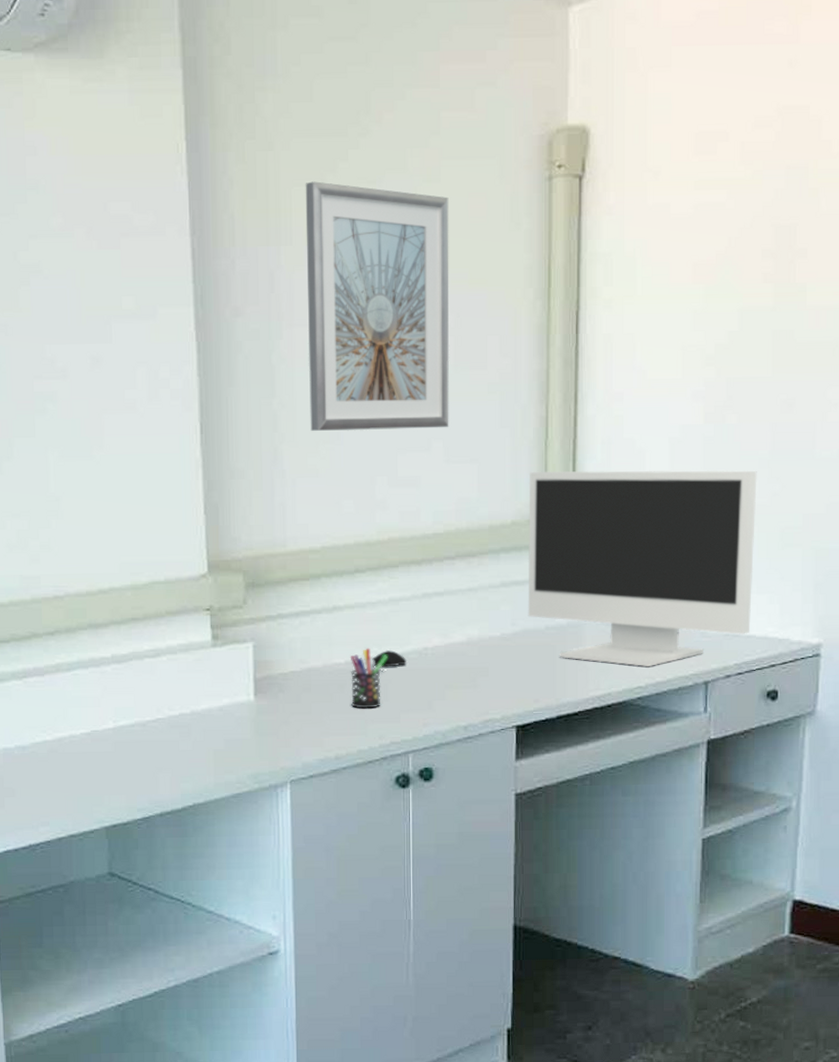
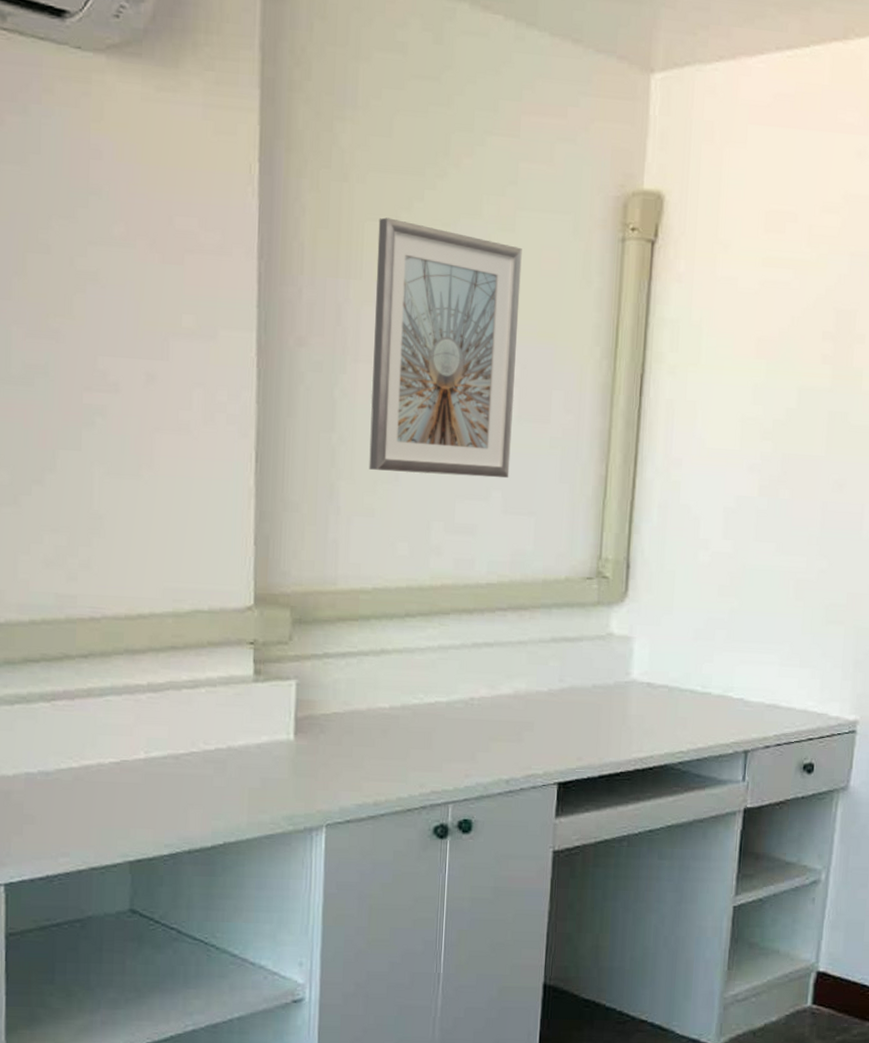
pen holder: present [350,647,387,709] -> none [392,694,433,756]
computer mouse: present [372,649,406,672] -> none [417,697,452,719]
monitor: present [527,470,757,666] -> none [576,529,806,732]

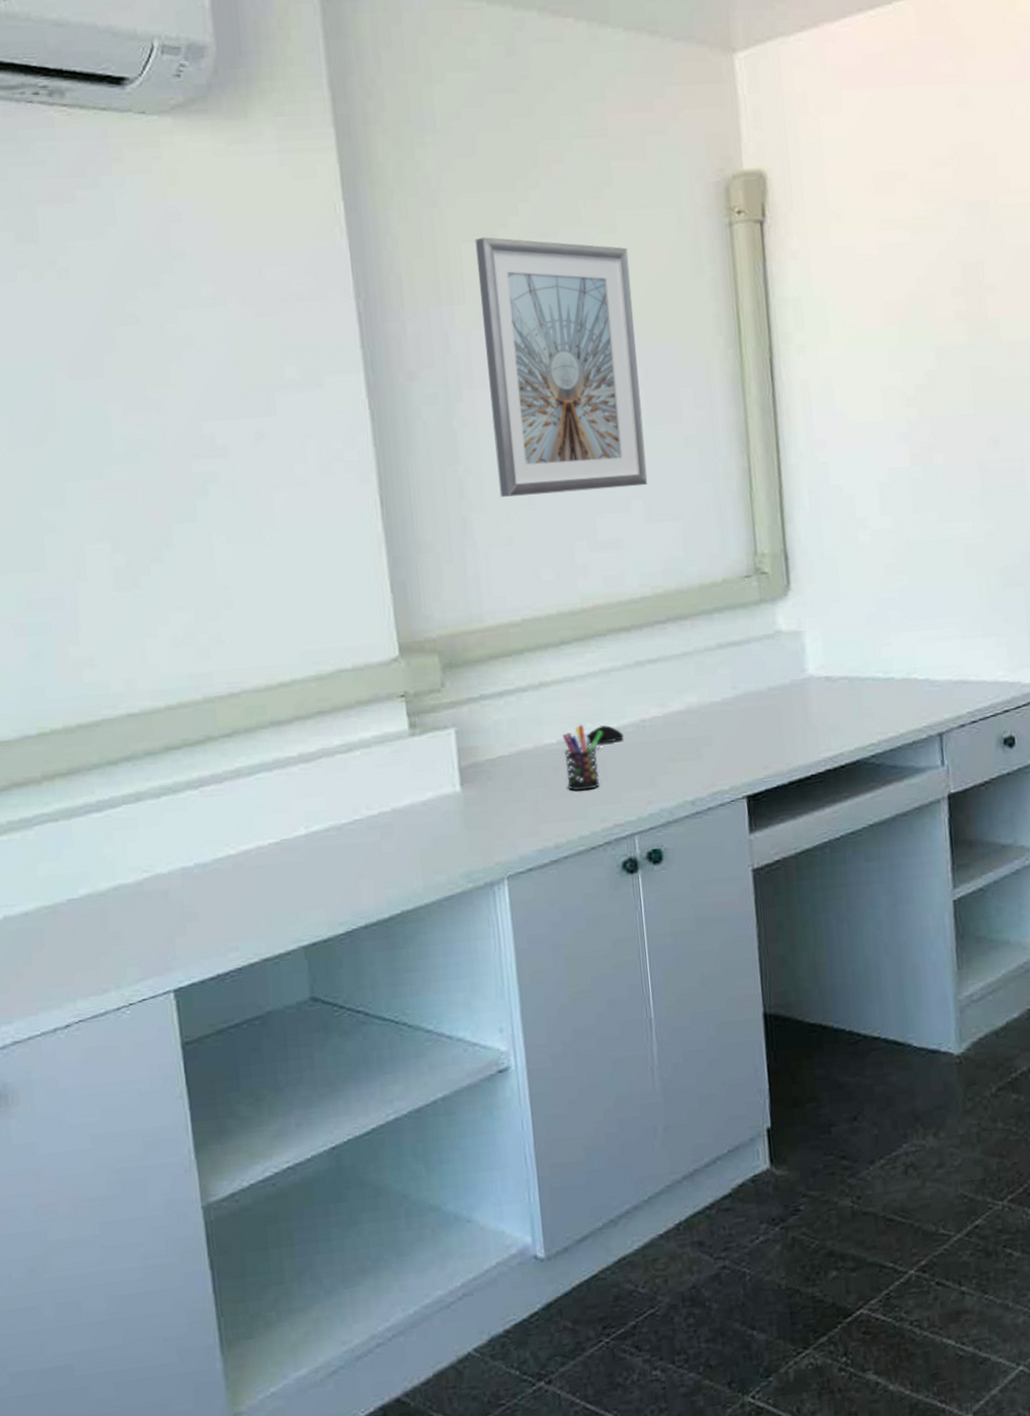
pen holder: none [392,694,433,756] -> present [562,724,603,792]
computer mouse: none [417,697,452,719] -> present [586,724,624,749]

